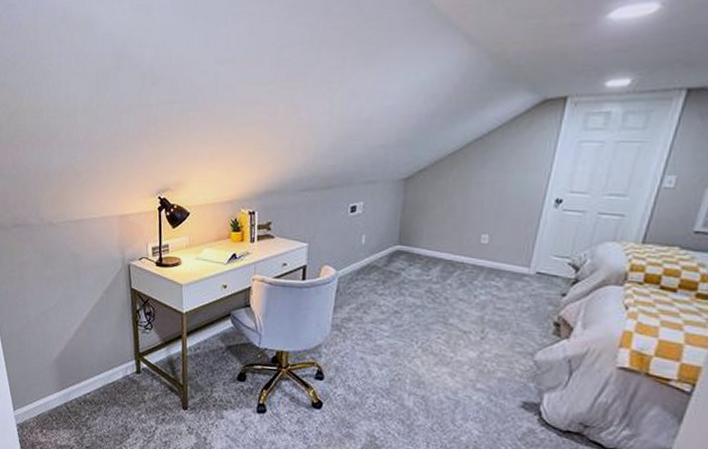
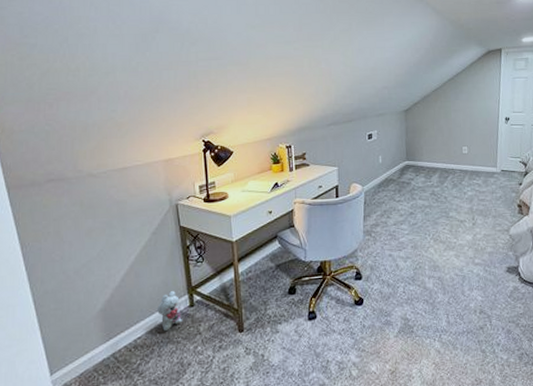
plush toy: none [106,354,128,393] -> present [157,291,182,332]

